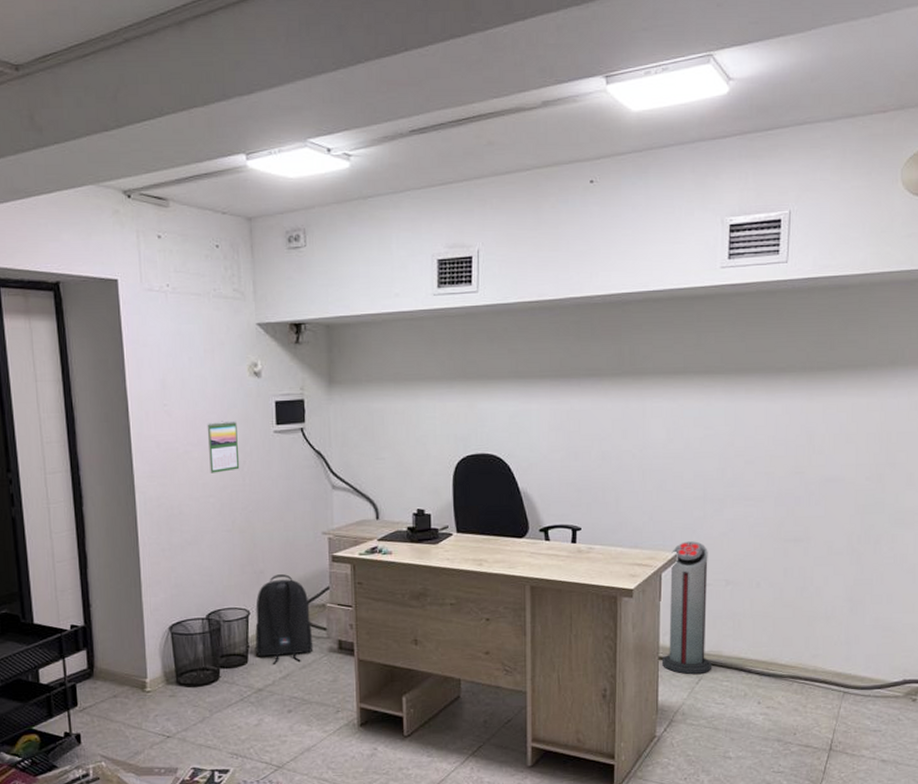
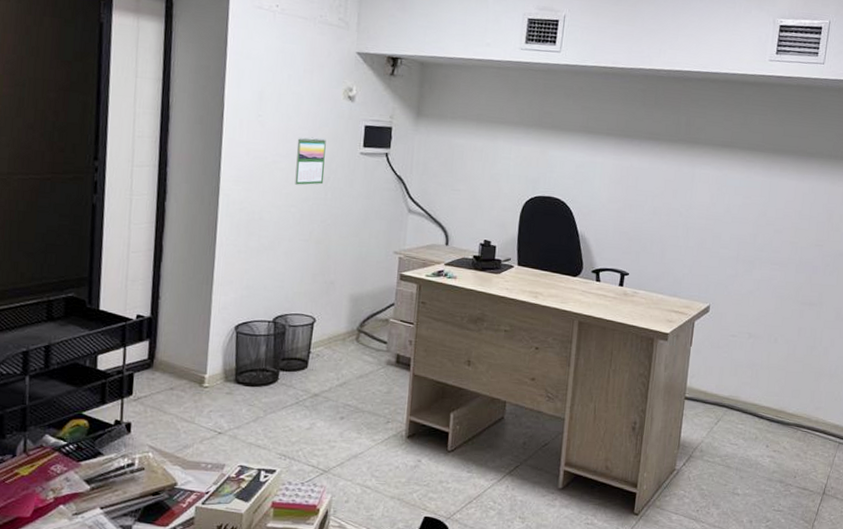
backpack: present [255,574,314,664] -> none [316,286,374,372]
air purifier: present [661,541,711,675] -> none [687,295,736,416]

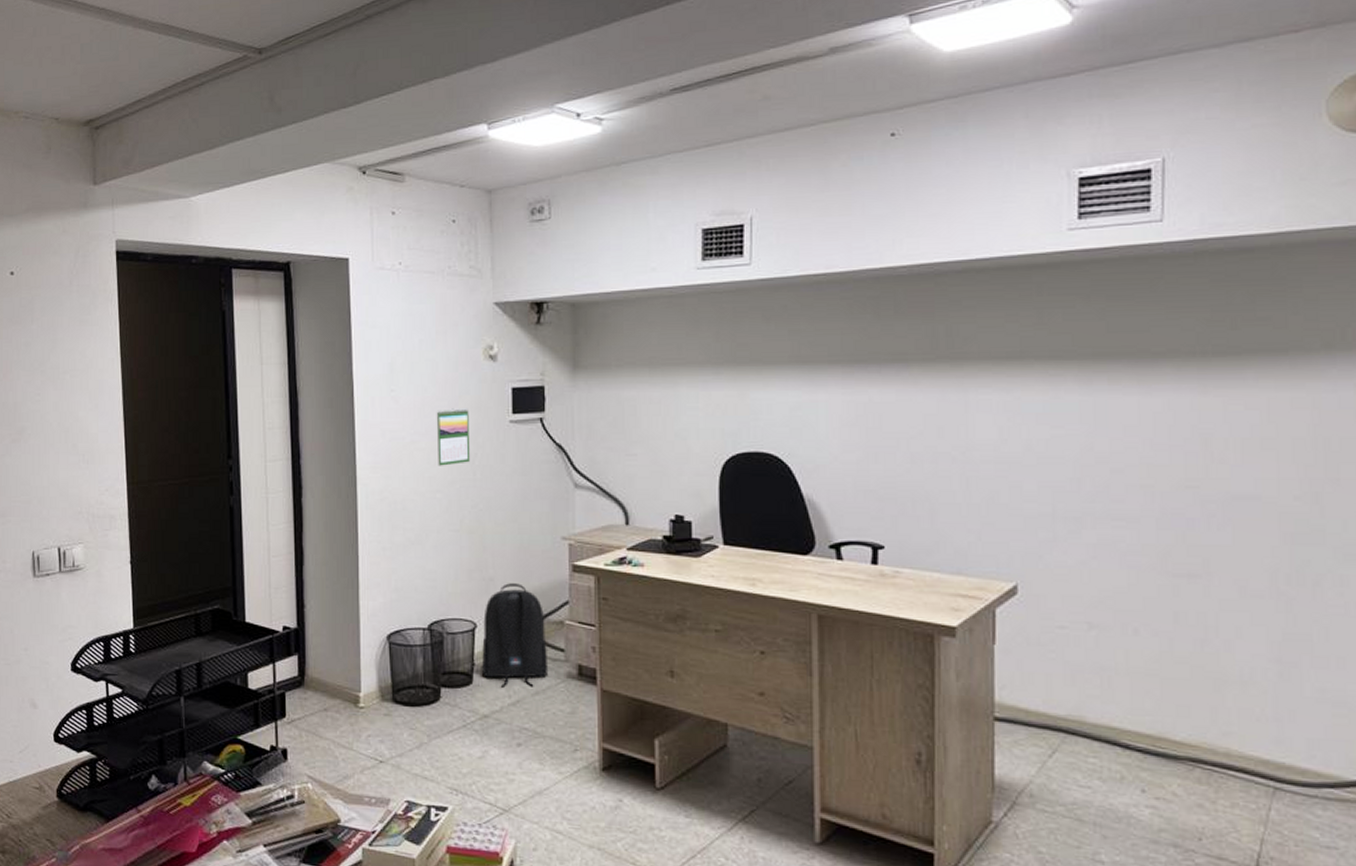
backpack: none [316,286,374,372] -> present [481,583,549,688]

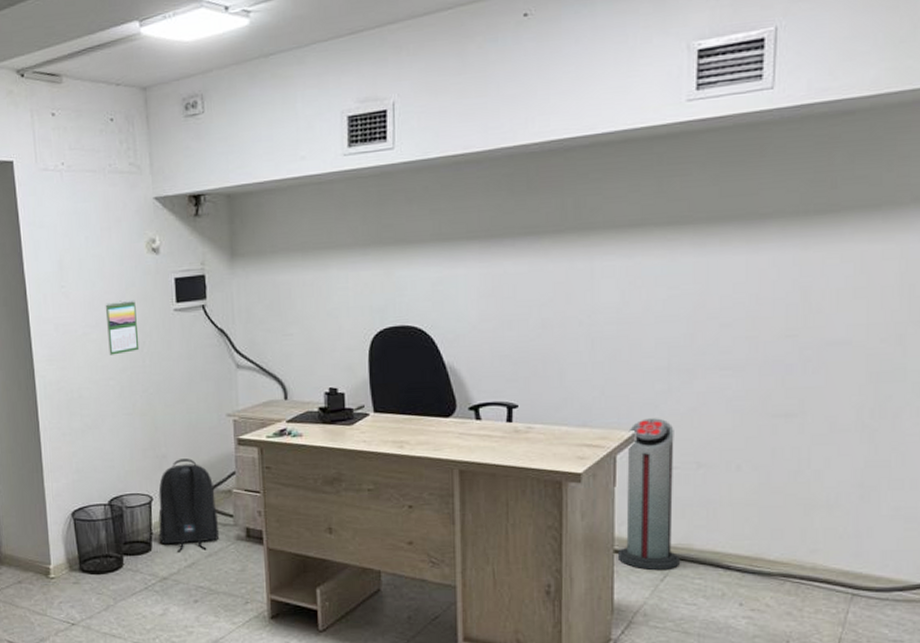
air purifier: none [998,570,1070,745] -> present [617,418,679,571]

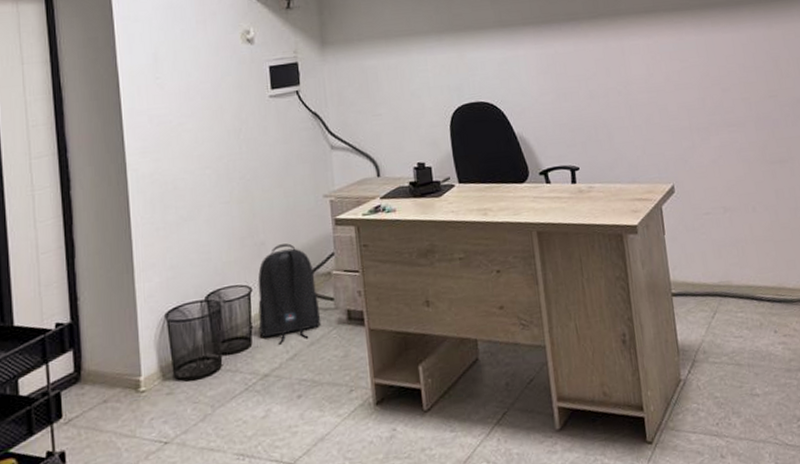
calendar: present [105,300,140,355] -> none [200,88,236,144]
air purifier: present [617,418,679,571] -> none [668,171,724,309]

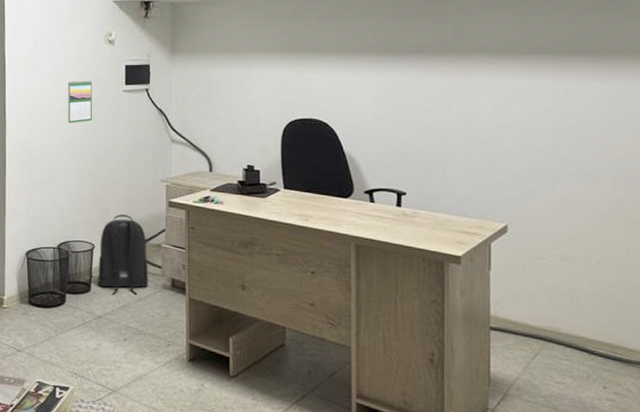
calendar: none [200,88,236,144] -> present [67,80,93,123]

